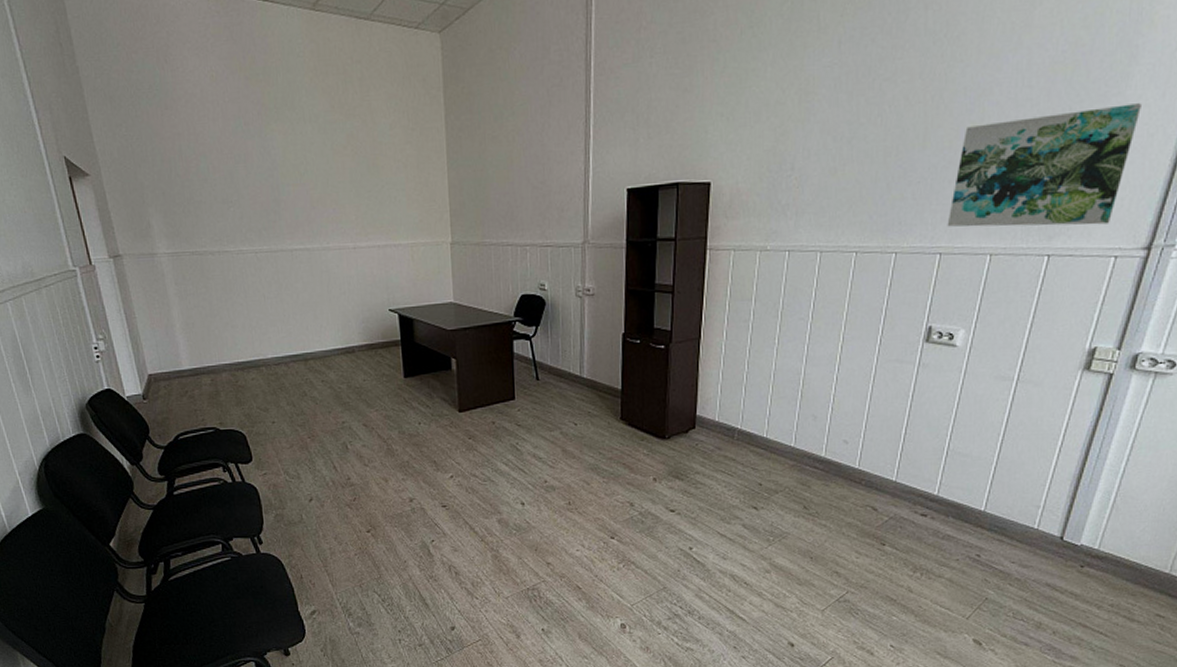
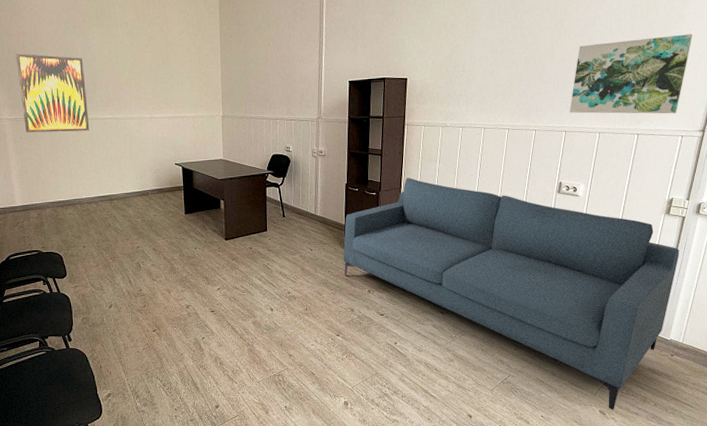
wall art: none [170,163,274,272] -> present [15,53,90,133]
sofa: none [619,324,1102,639] -> present [343,178,680,410]

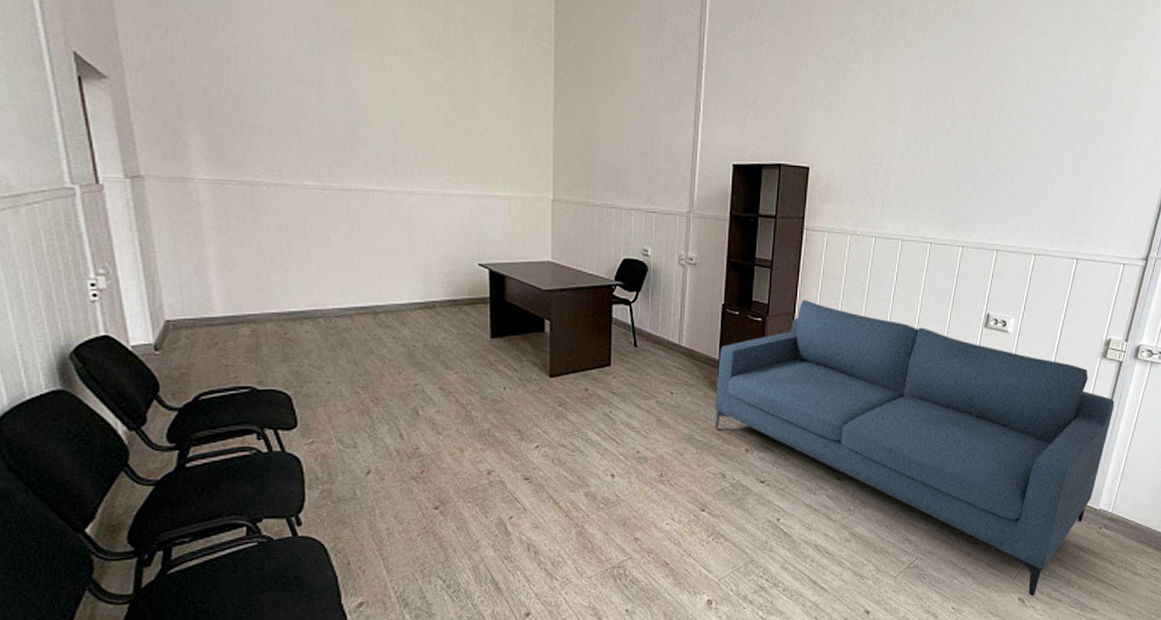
wall art: present [15,53,90,133] -> none [222,77,345,207]
wall art: present [569,34,693,114] -> none [1002,141,1141,237]

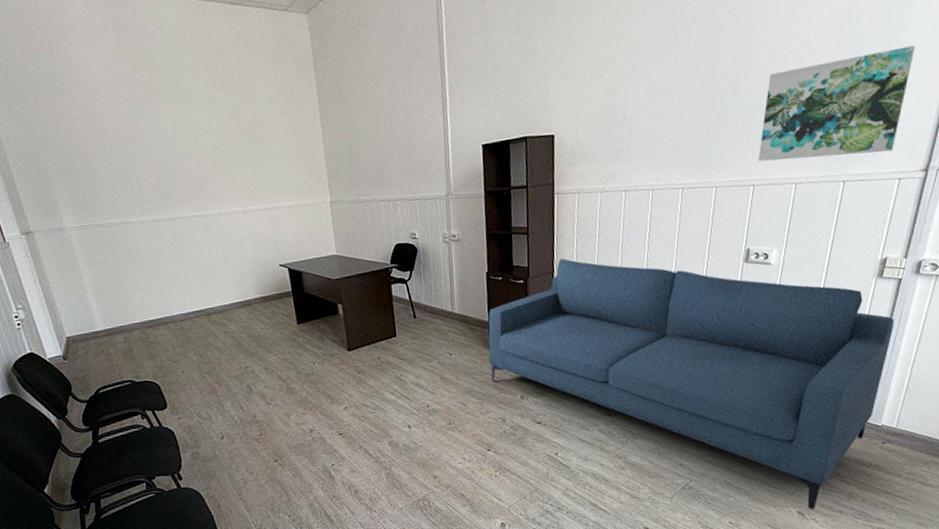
wall art: none [1002,141,1141,237] -> present [758,45,915,162]

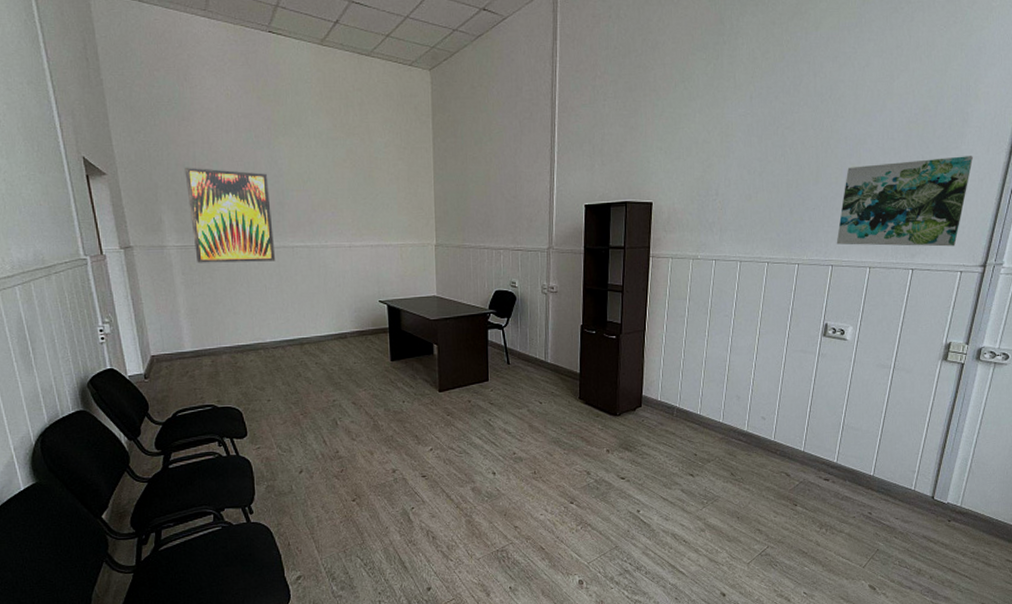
wall art: none [71,143,173,243] -> present [184,167,276,263]
sofa: present [488,258,894,510] -> none [577,318,958,585]

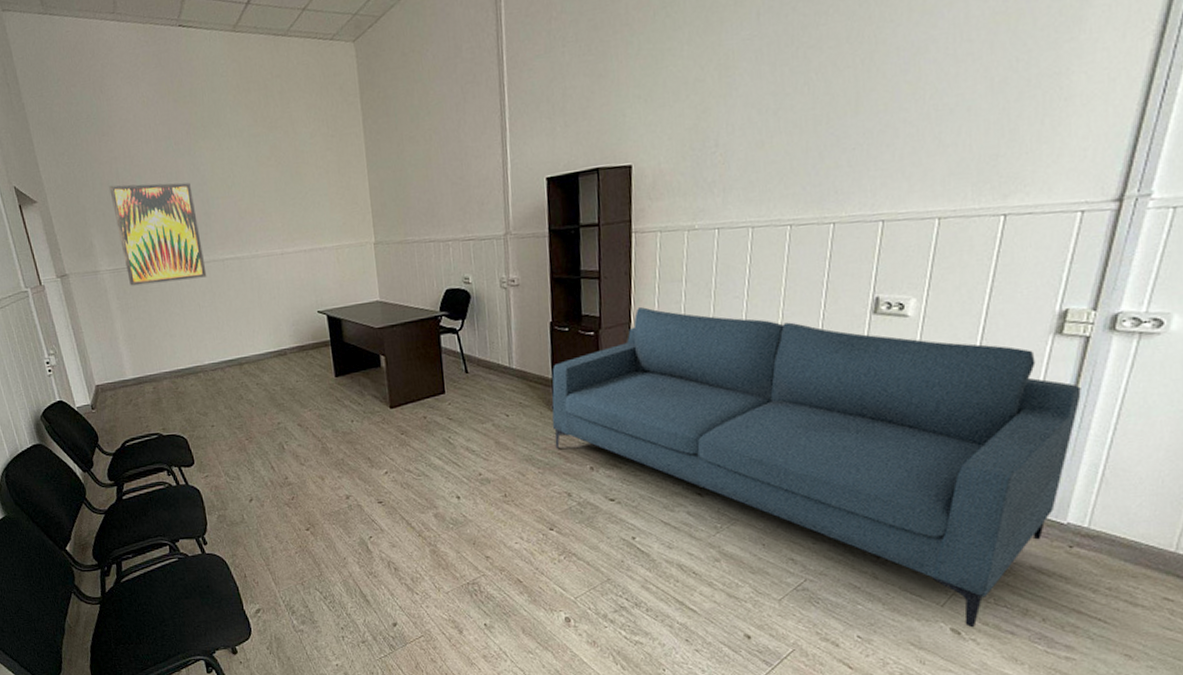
sofa: none [577,318,958,585] -> present [551,307,1081,628]
wall art: present [836,156,973,247] -> none [888,47,1099,193]

